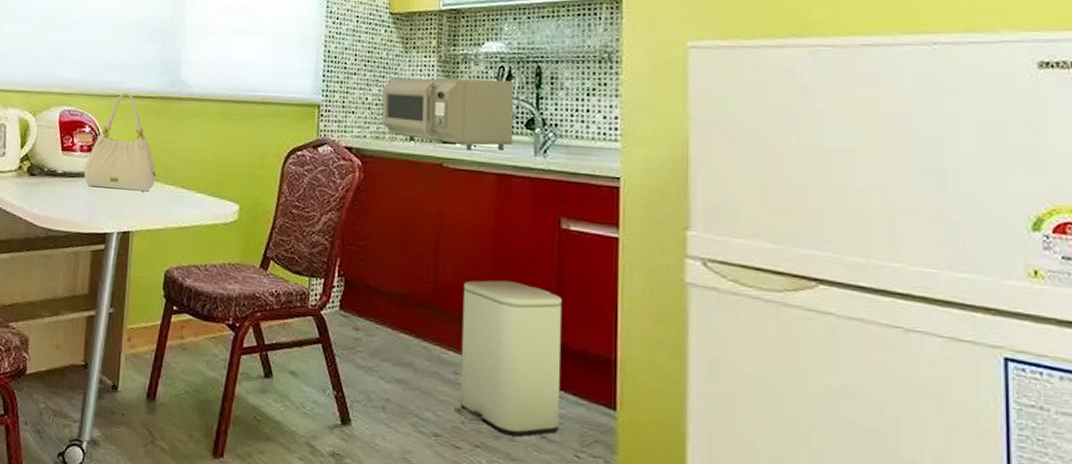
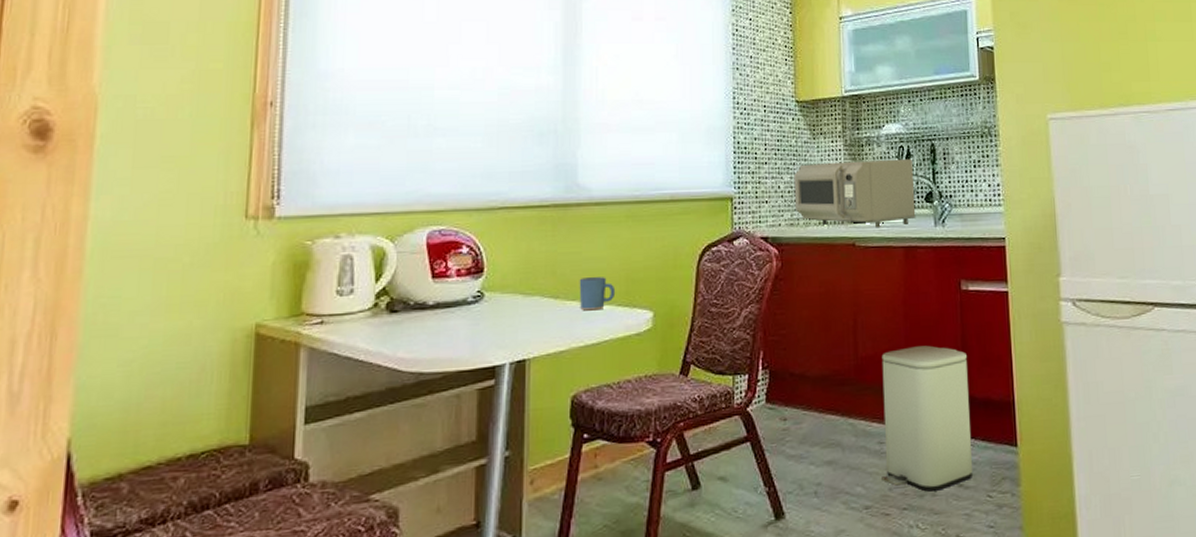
handbag: present [83,92,157,192] -> none [462,203,555,315]
mug: none [176,166,208,197] -> present [579,277,616,311]

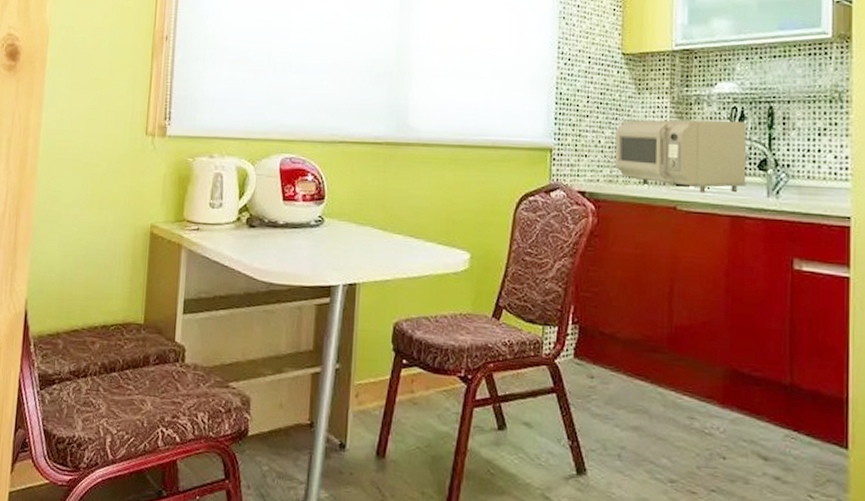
mug: present [579,277,616,311] -> none [404,214,437,246]
pedal bin: present [880,345,973,492] -> none [688,323,795,479]

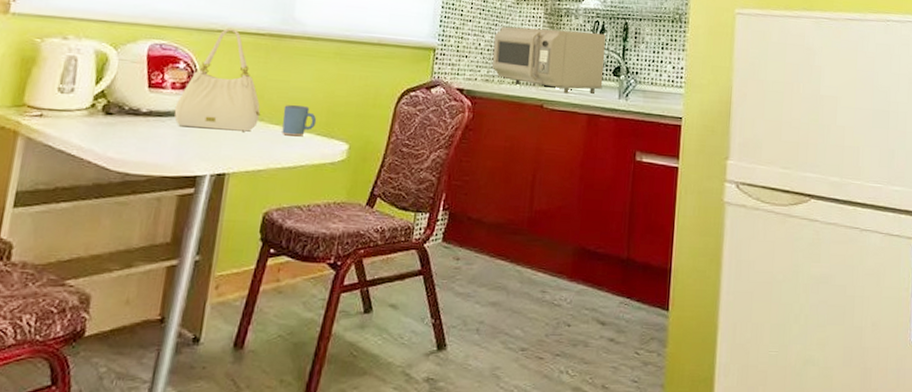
handbag: none [306,138,384,242] -> present [174,28,261,132]
mug: none [404,214,437,246] -> present [282,105,317,137]

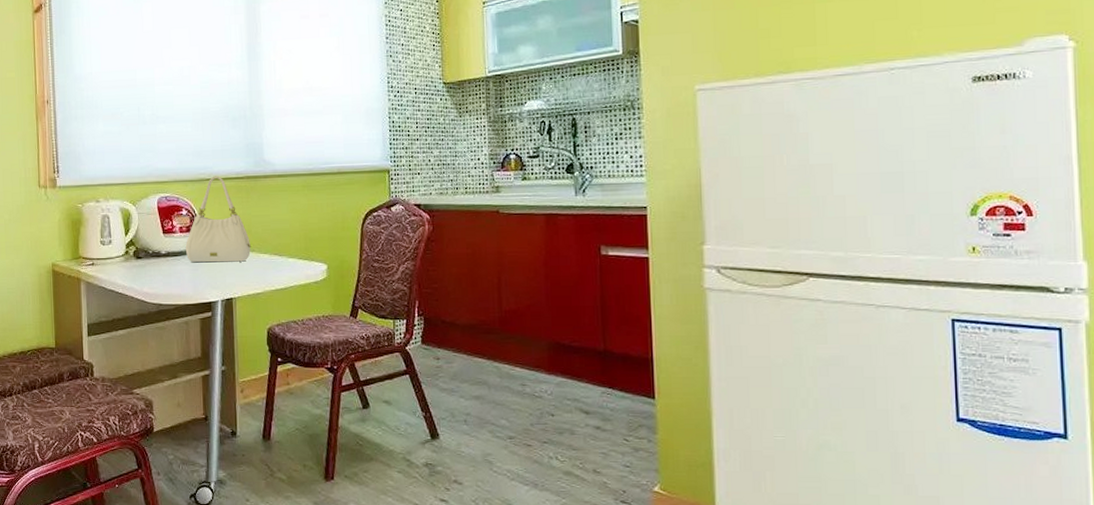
mug: present [282,105,317,137] -> none [269,235,297,262]
microwave: present [491,26,606,94] -> none [442,132,557,197]

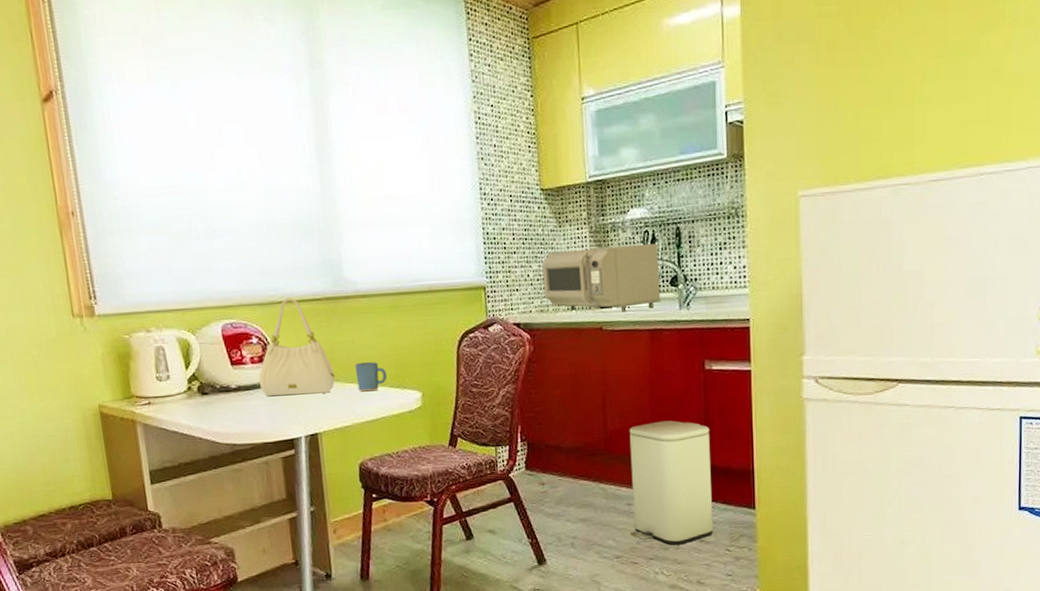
mug: none [269,235,297,262] -> present [354,362,388,392]
microwave: none [442,132,557,197] -> present [542,243,661,313]
pedal bin: none [523,303,611,430] -> present [629,420,714,545]

